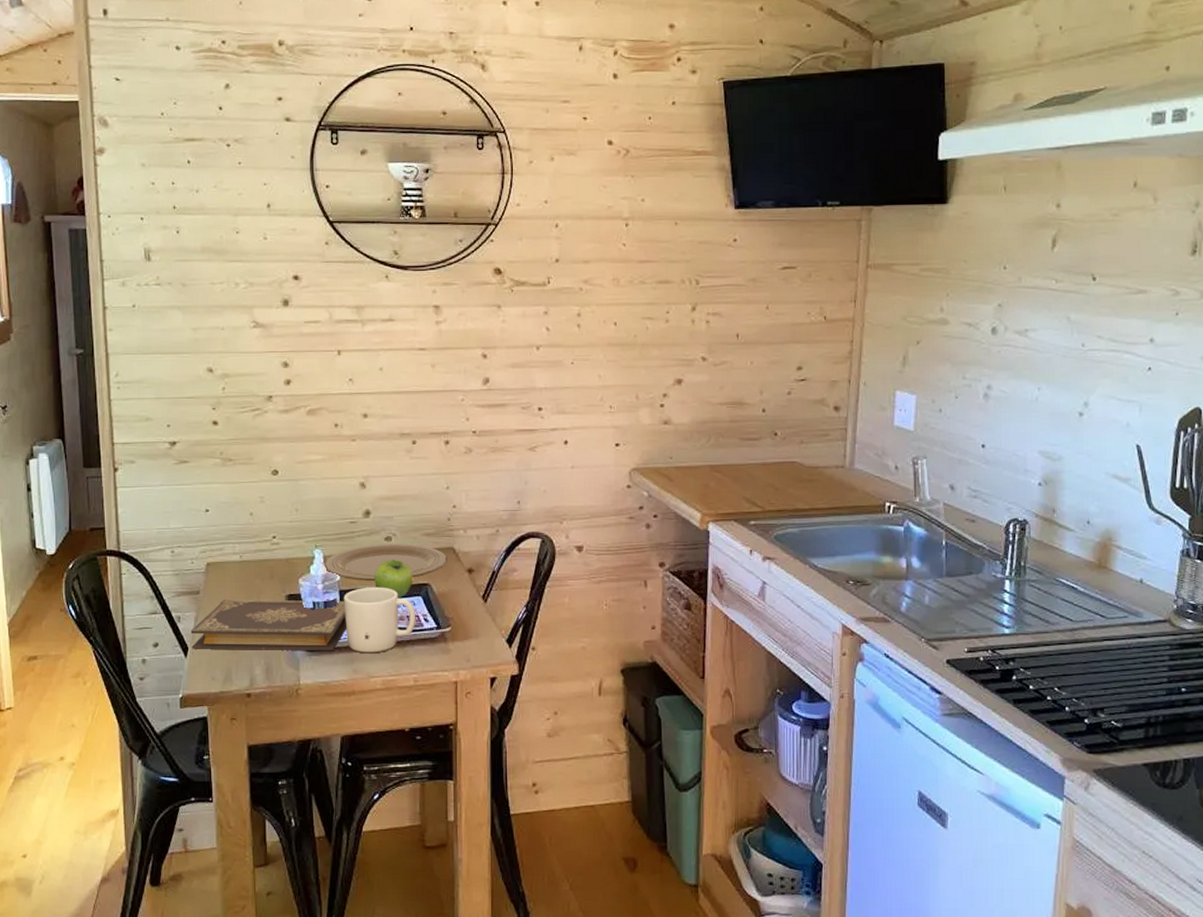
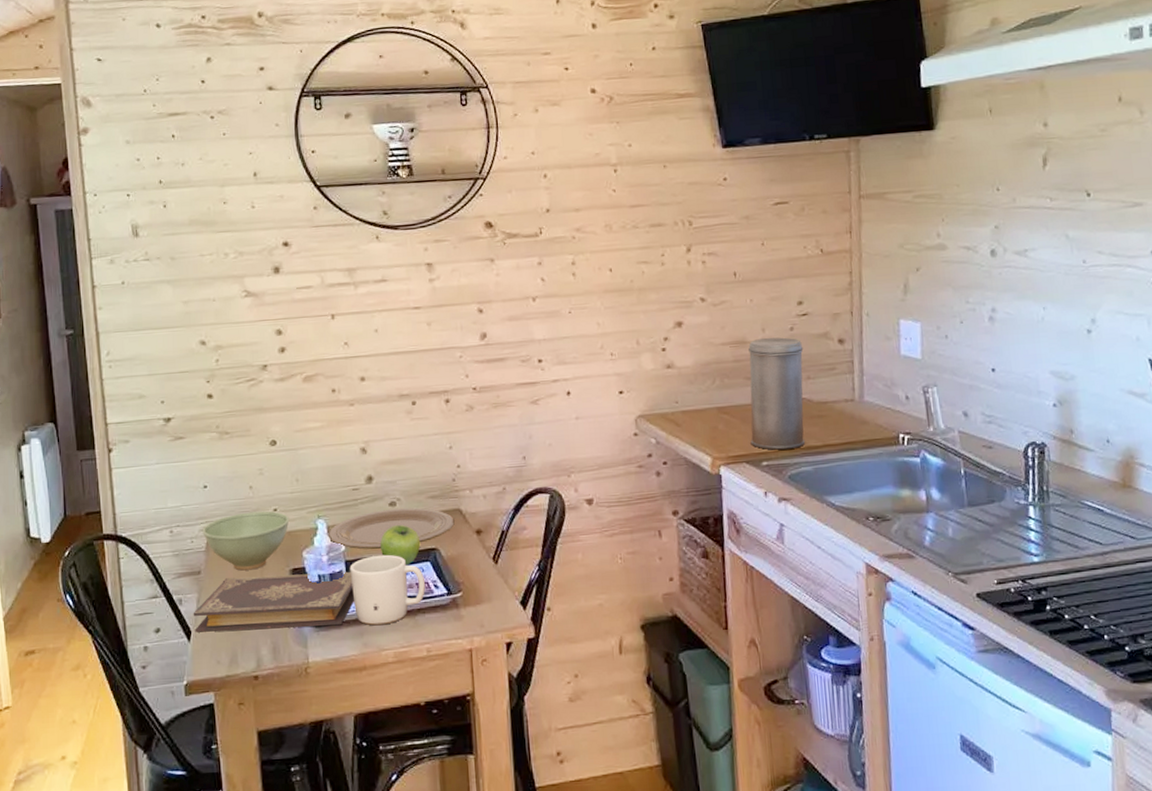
bowl: none [203,537,288,593] -> present [202,511,290,571]
canister: none [740,401,799,510] -> present [748,337,806,450]

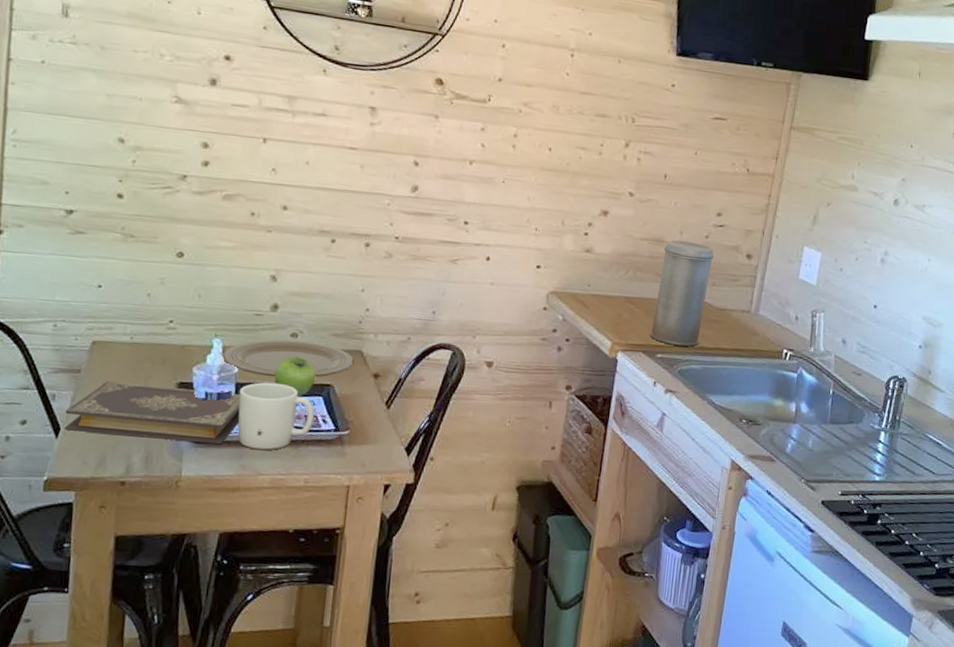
bowl: present [202,511,290,571] -> none [89,318,185,377]

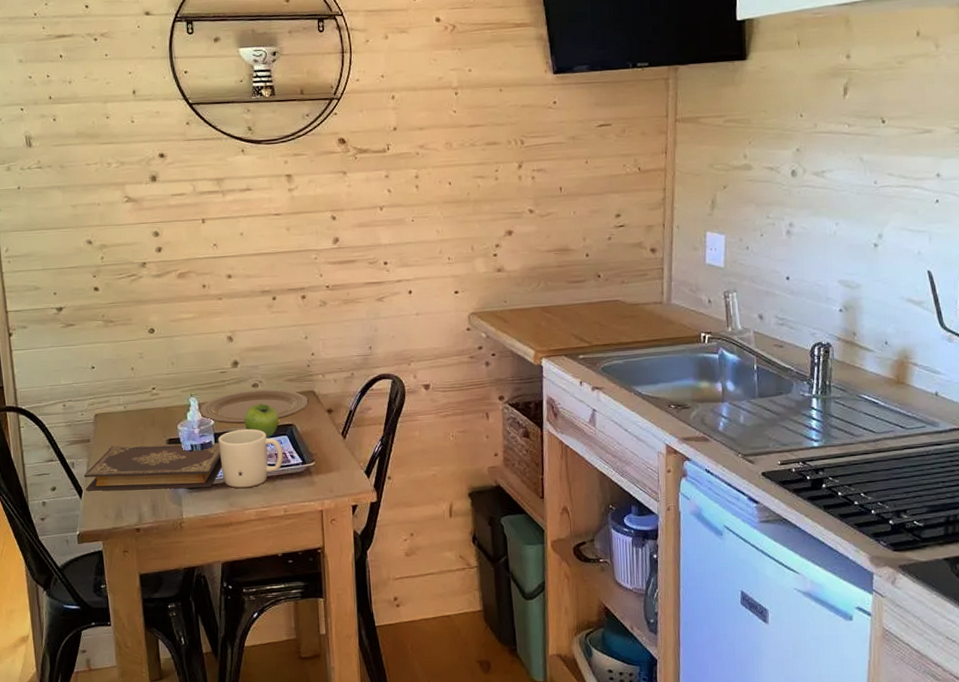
canister: present [650,240,714,347] -> none [569,246,619,345]

